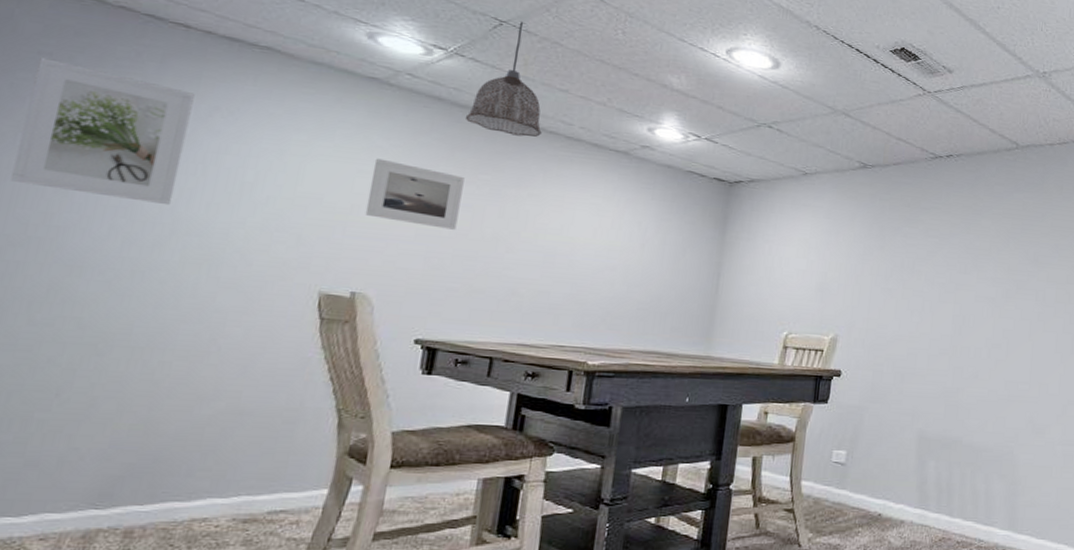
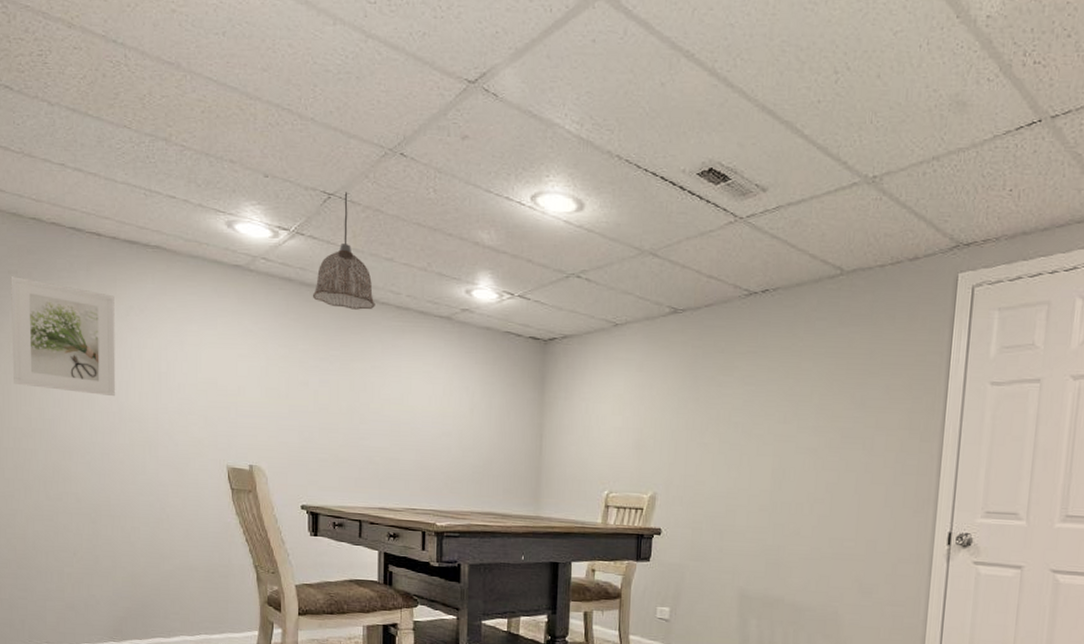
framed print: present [365,158,465,230] -> none [249,342,319,405]

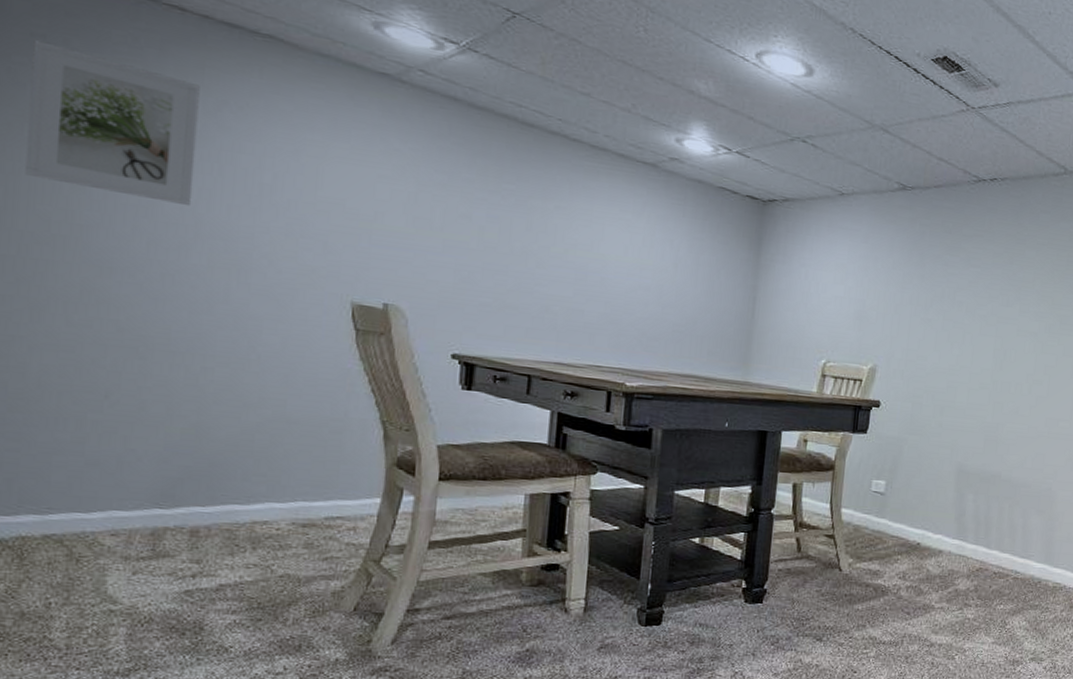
pendant lamp: present [312,192,375,310] -> none [483,14,565,145]

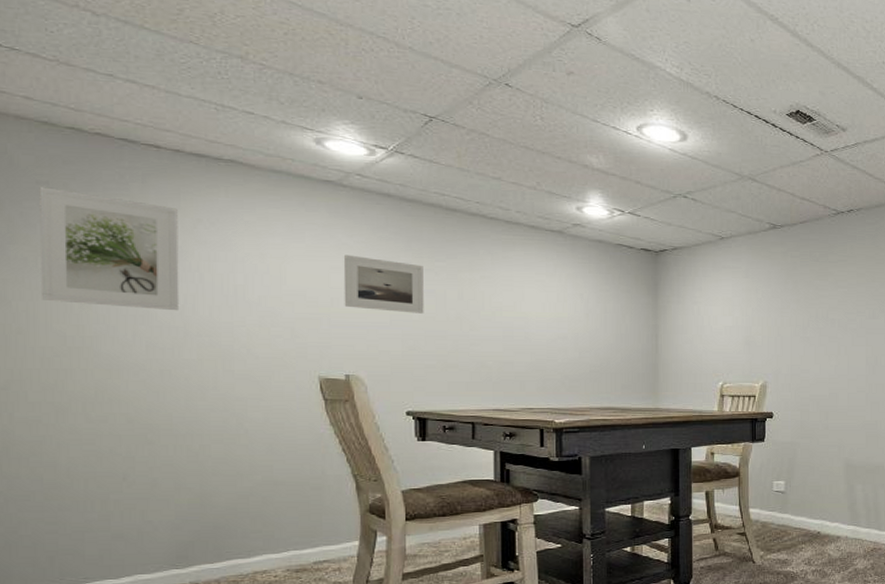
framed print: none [389,162,488,242] -> present [343,254,424,314]

